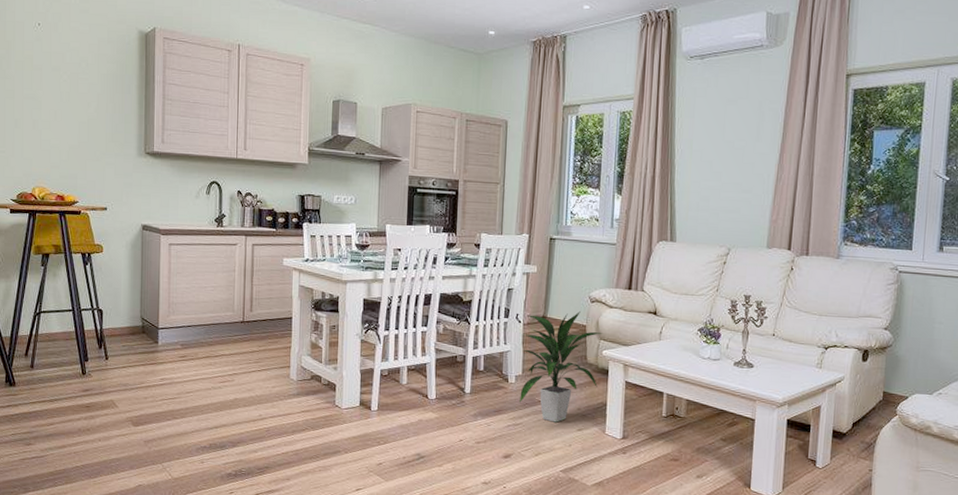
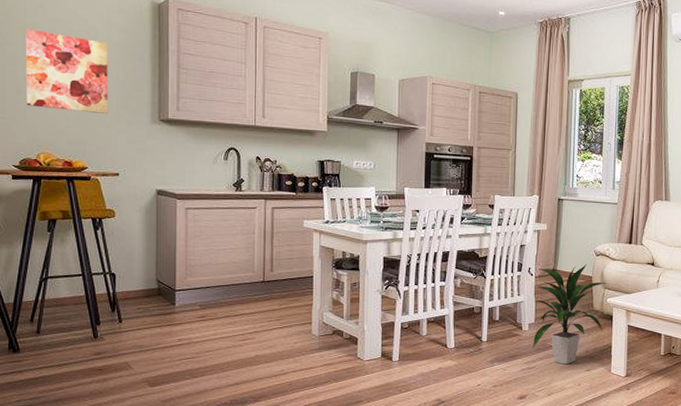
wall art: none [23,62,99,147] -> present [25,28,108,114]

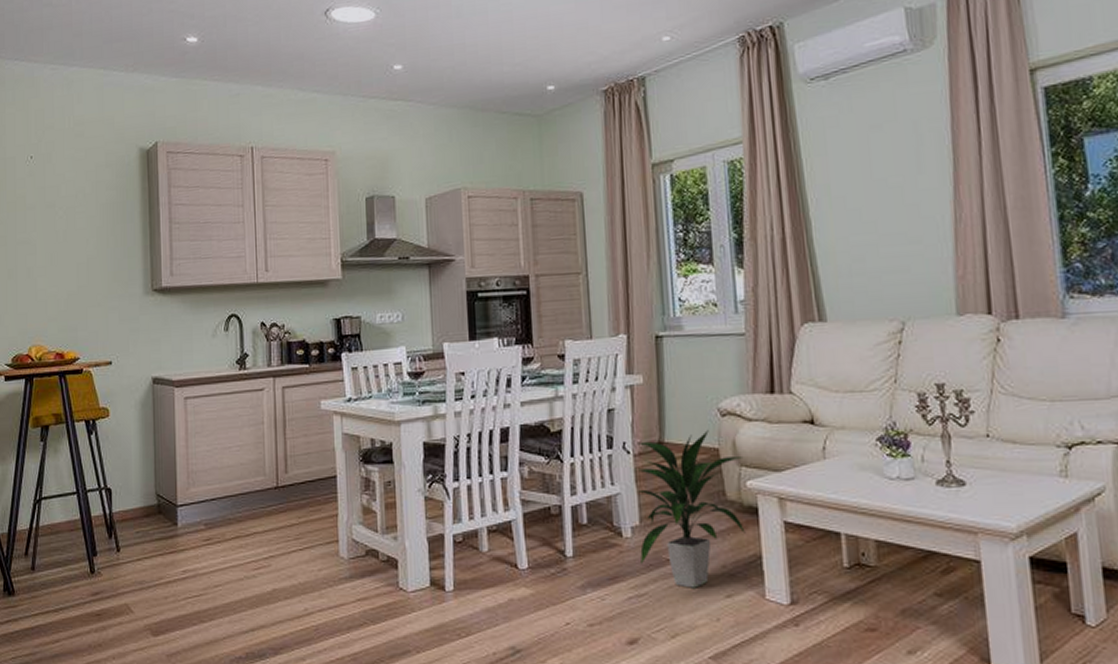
wall art: present [25,28,108,114] -> none [15,202,99,292]

